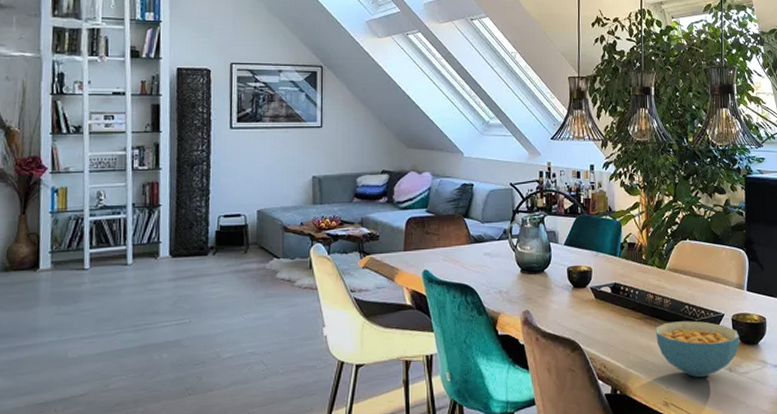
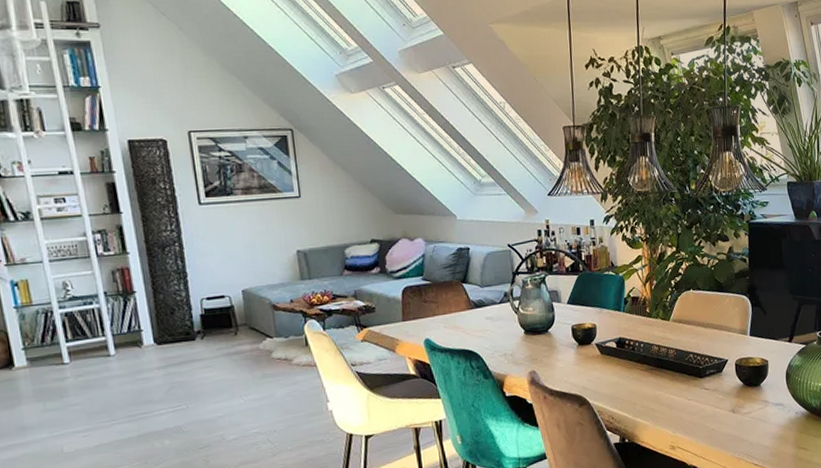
cereal bowl: present [656,321,740,377] -> none [661,368,743,421]

